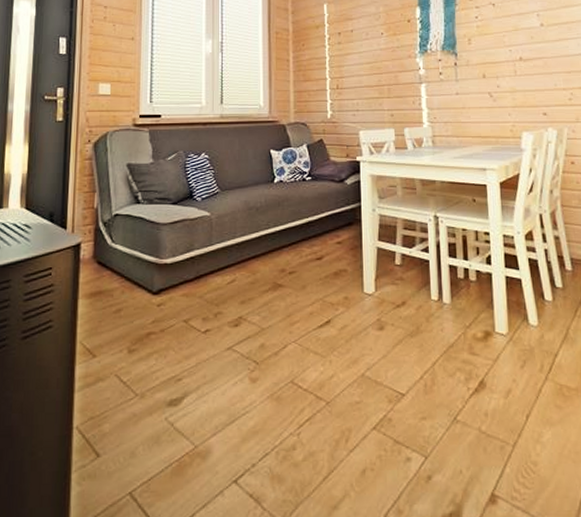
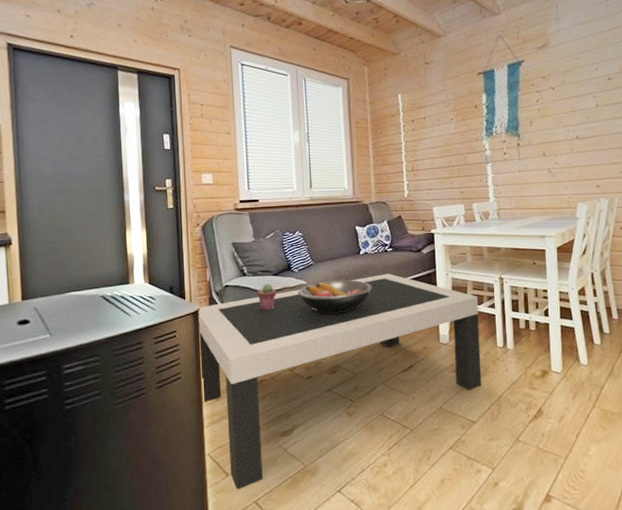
coffee table: none [75,207,413,476] -> present [199,274,482,490]
potted succulent: none [151,213,175,245] -> present [257,283,277,310]
fruit bowl: none [199,213,286,253] -> present [297,280,372,314]

